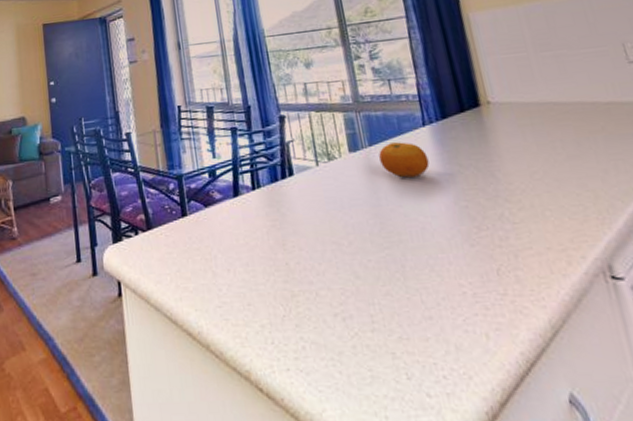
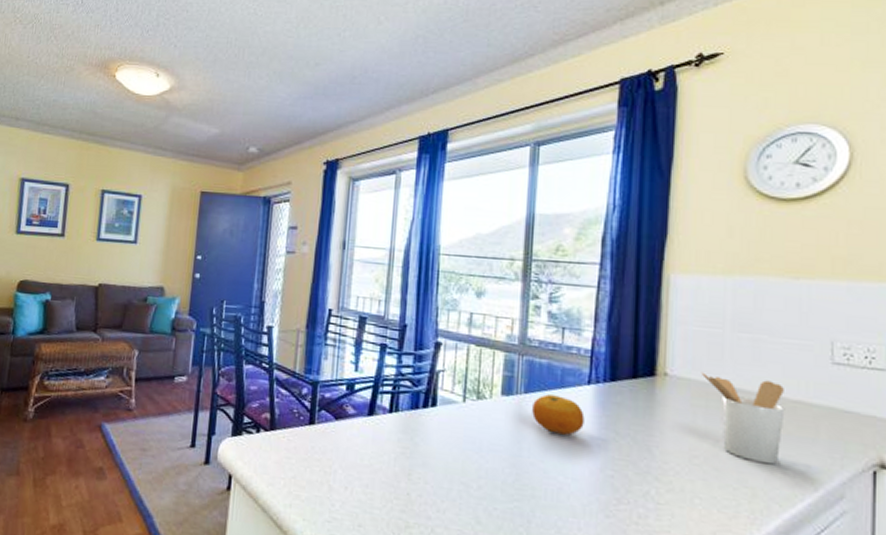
utensil holder: none [518,89,609,166] -> present [701,372,785,465]

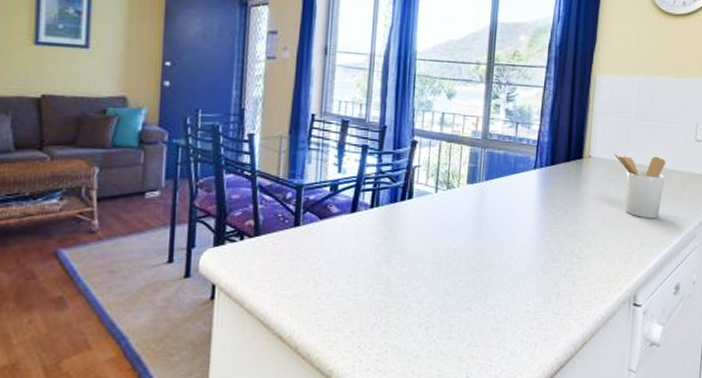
fruit: present [532,394,585,435] -> none [491,180,531,212]

